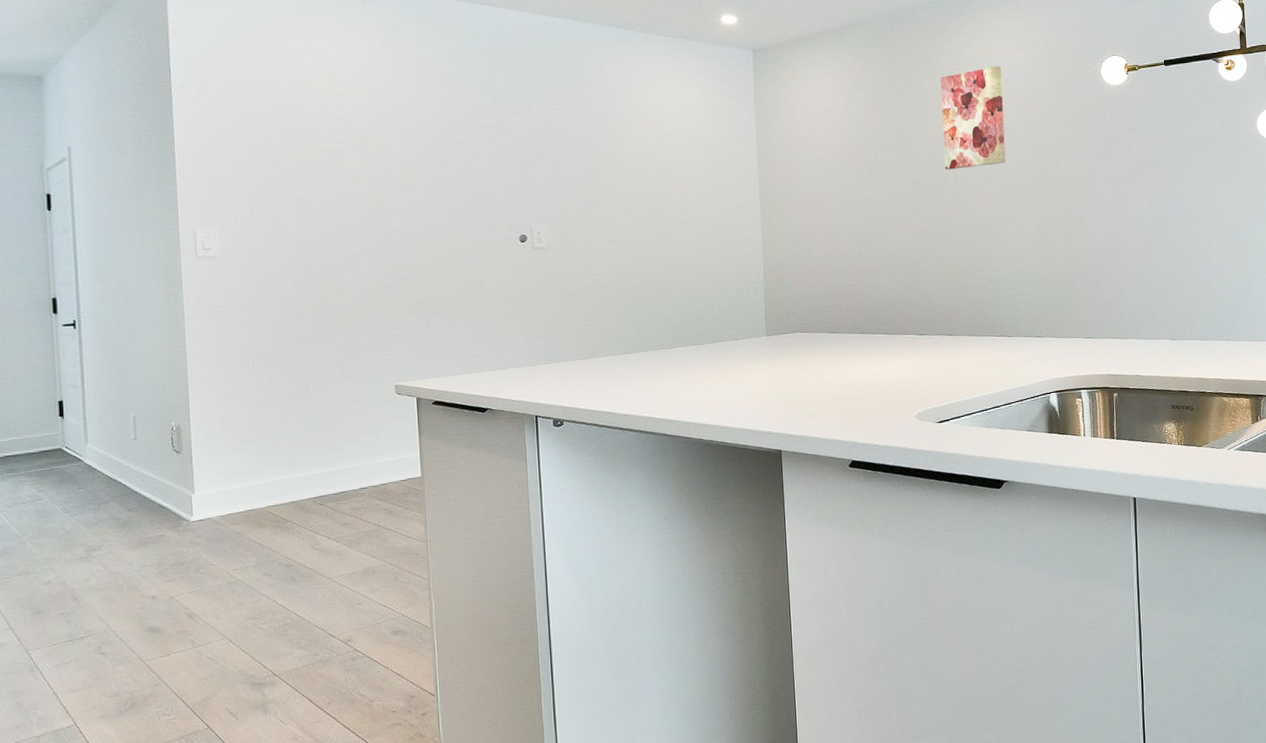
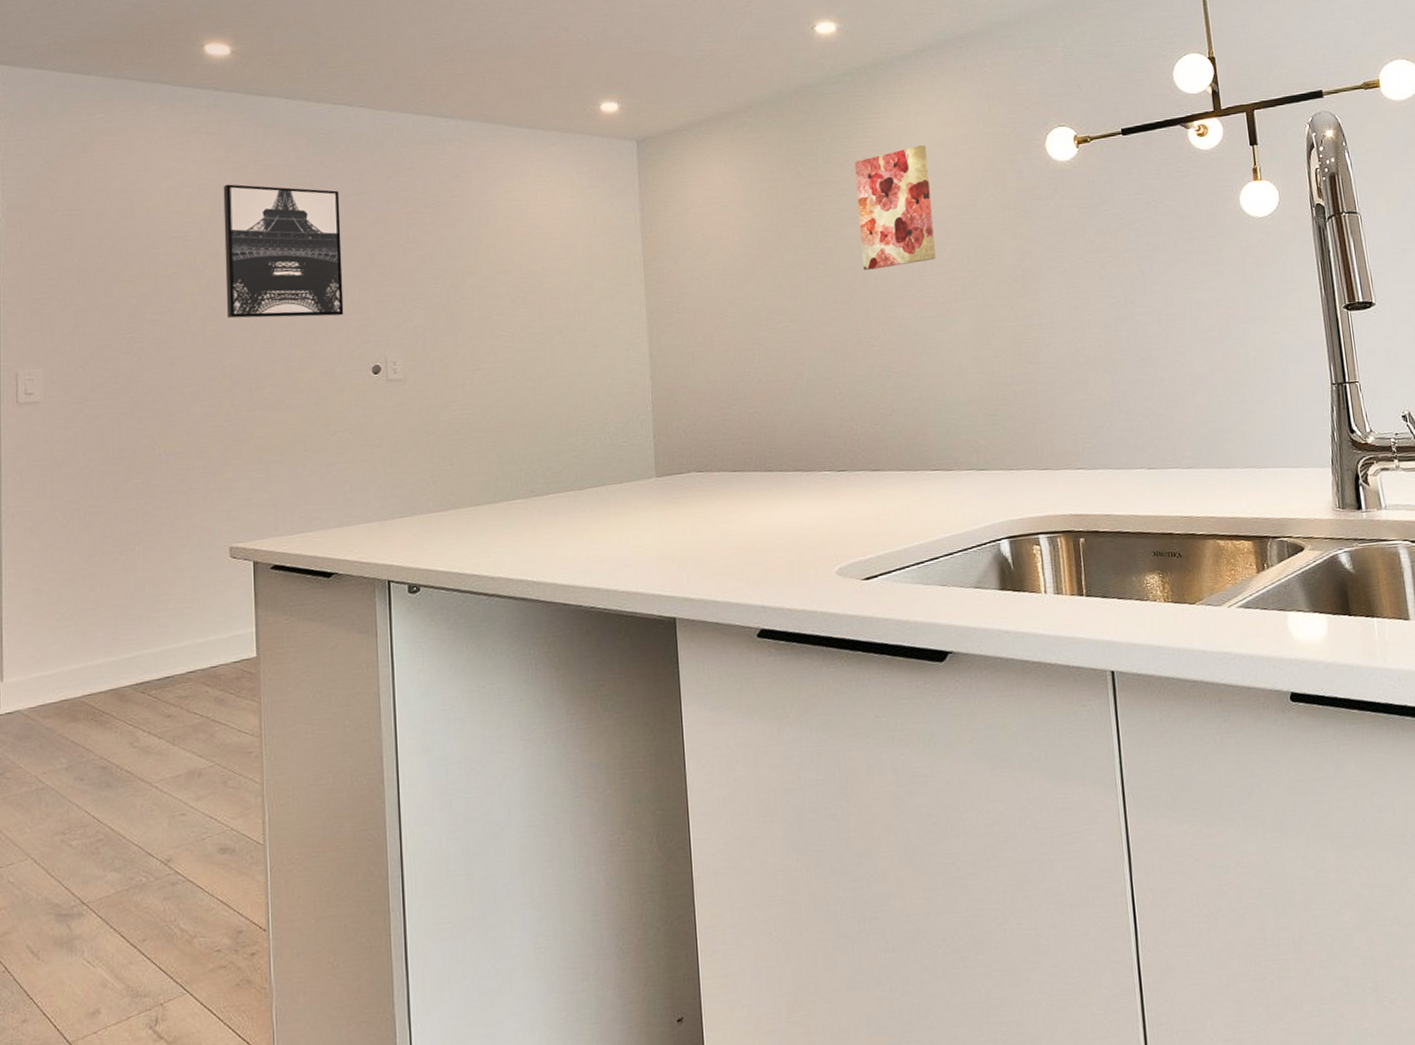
wall art: none [380,71,493,192] -> present [223,184,344,319]

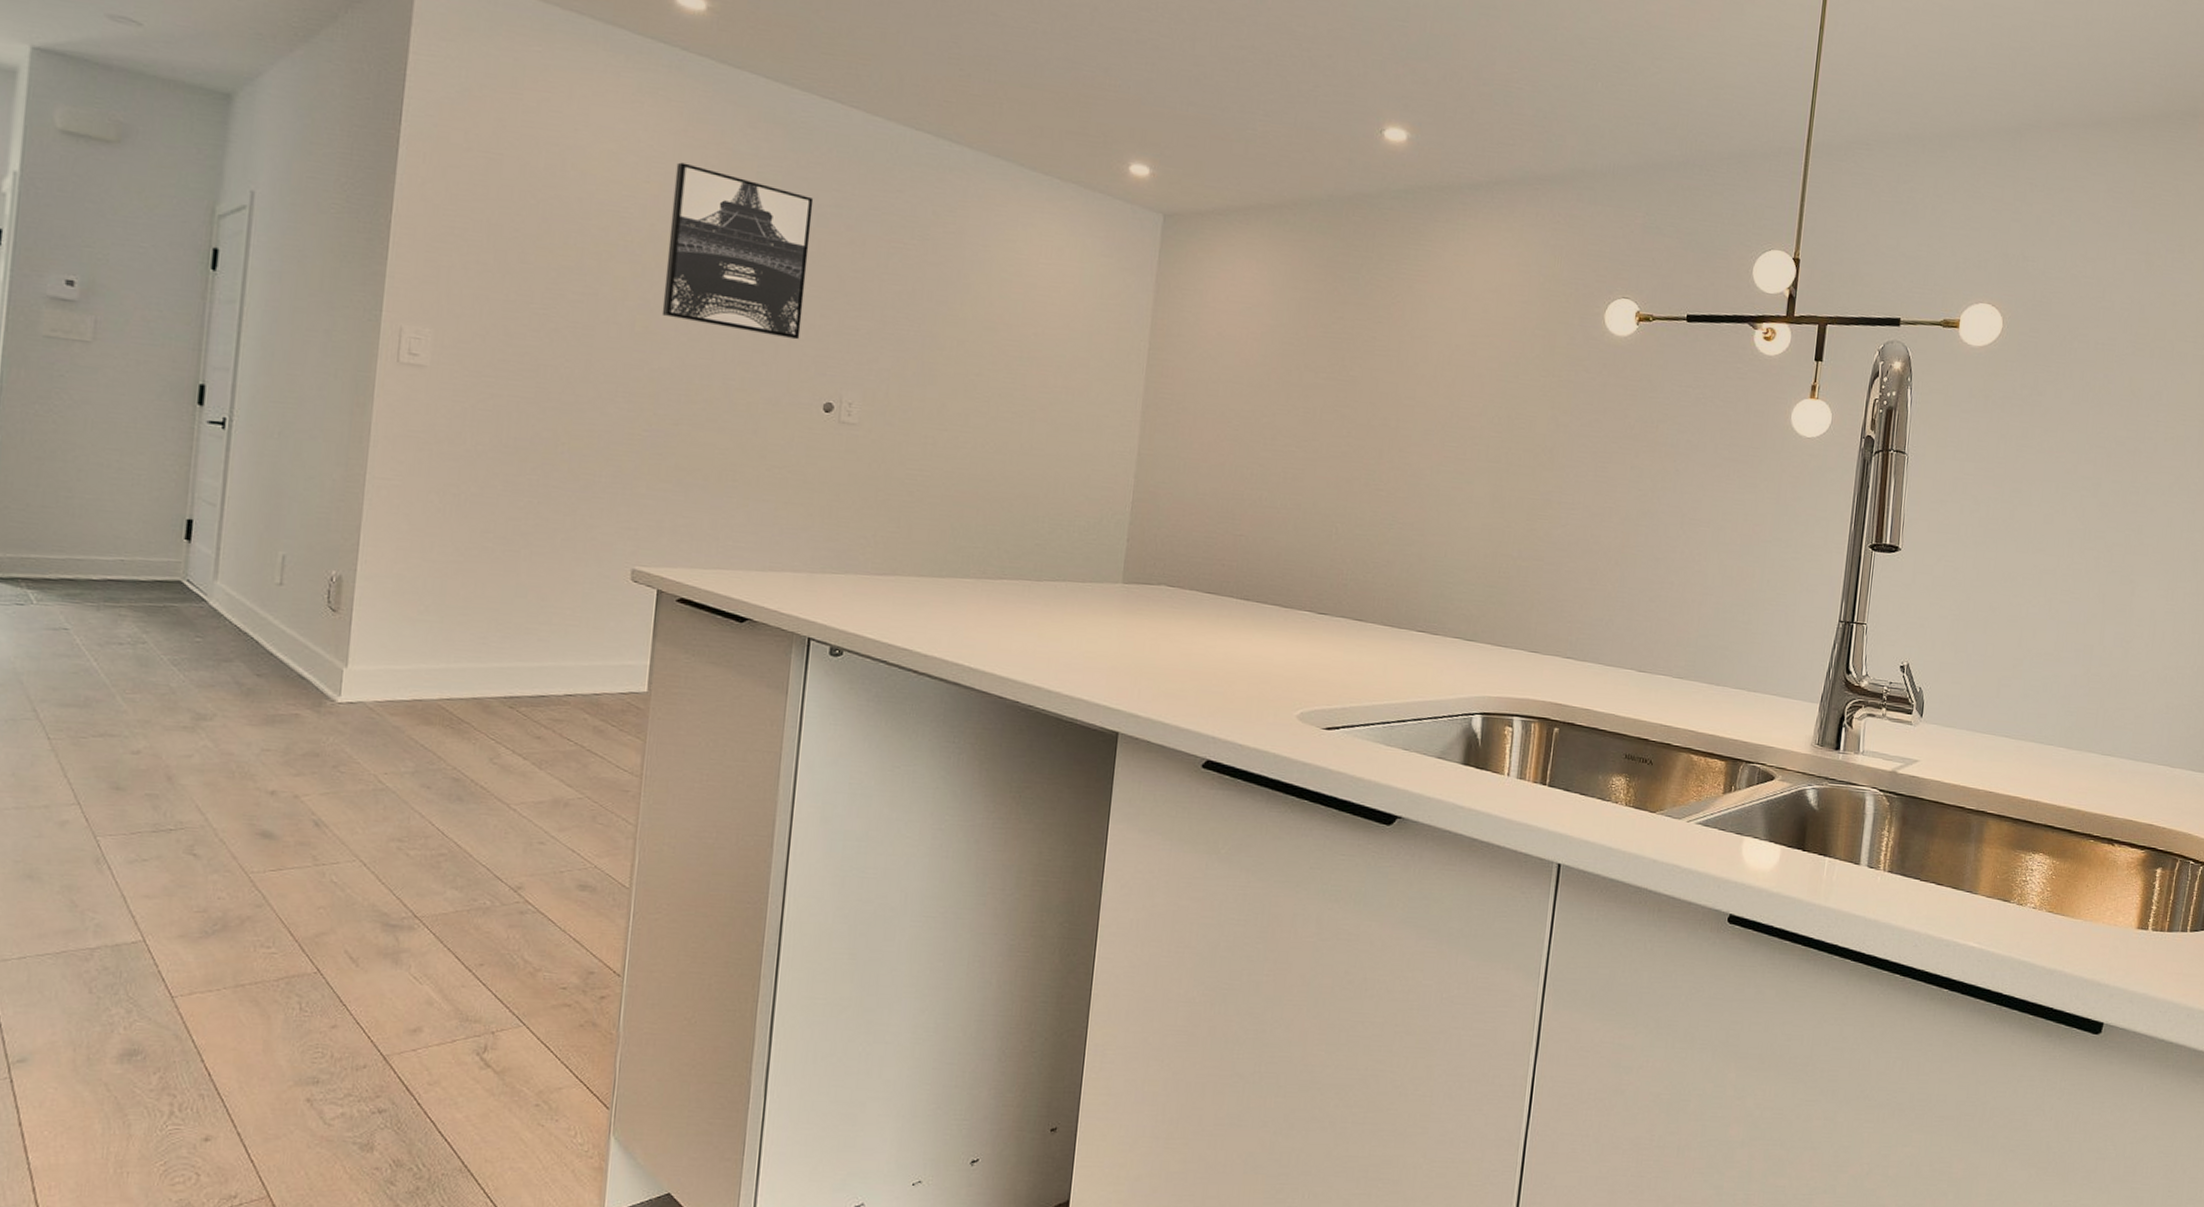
wall art: present [854,145,936,270] -> none [1386,286,1479,413]

